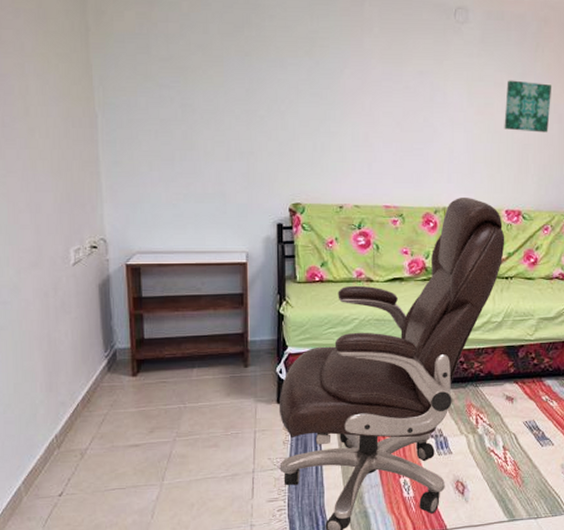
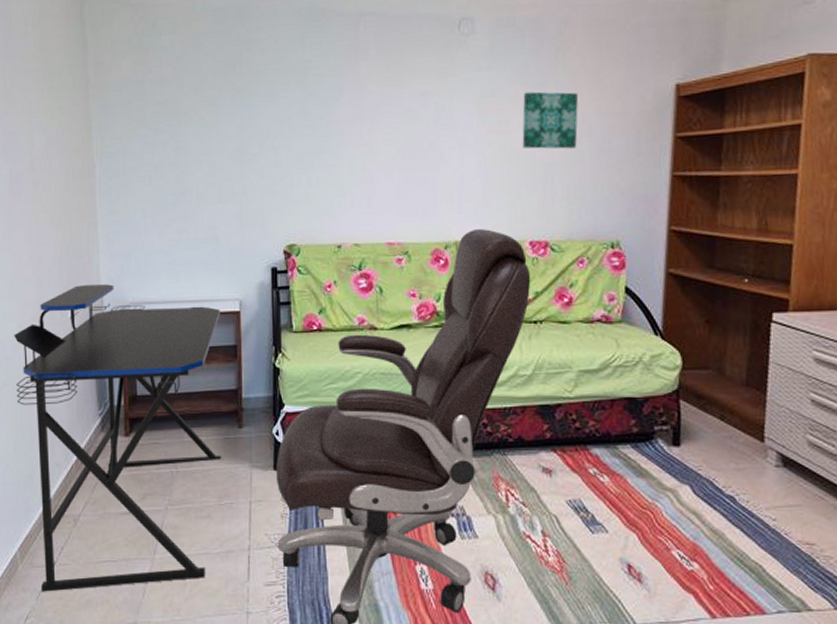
desk: none [11,234,227,521] -> present [14,284,221,593]

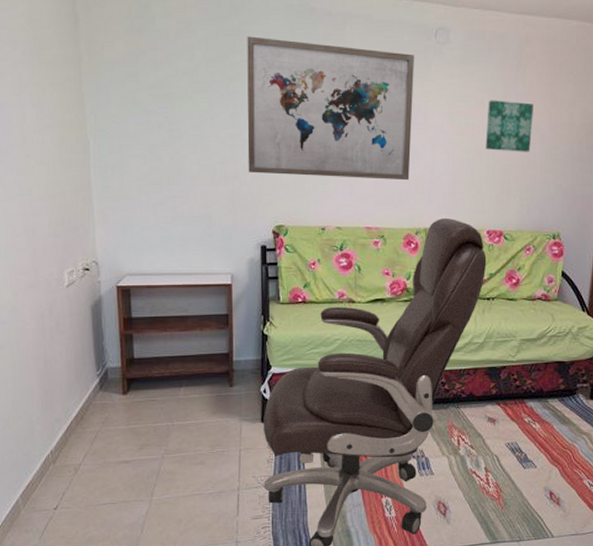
desk: present [14,284,221,593] -> none [9,256,213,533]
wall art: none [254,44,437,189] -> present [247,36,415,181]

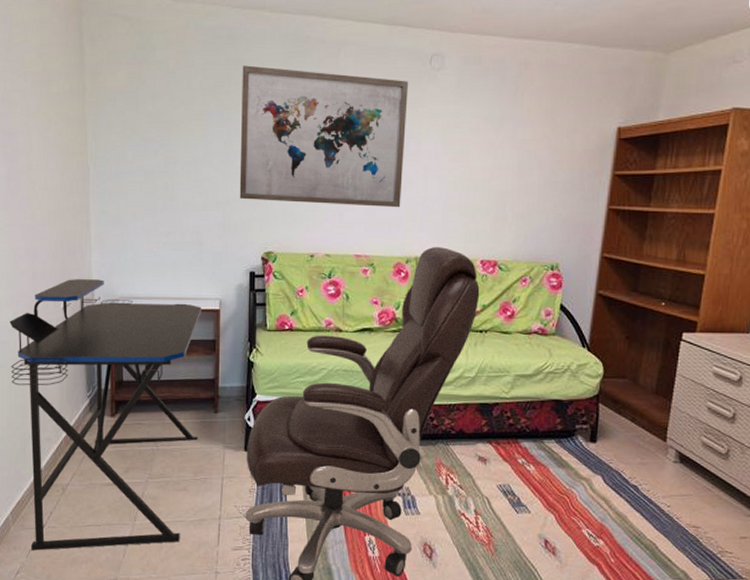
desk: none [9,256,213,533] -> present [9,279,202,552]
wall art: present [485,100,534,152] -> none [480,126,533,180]

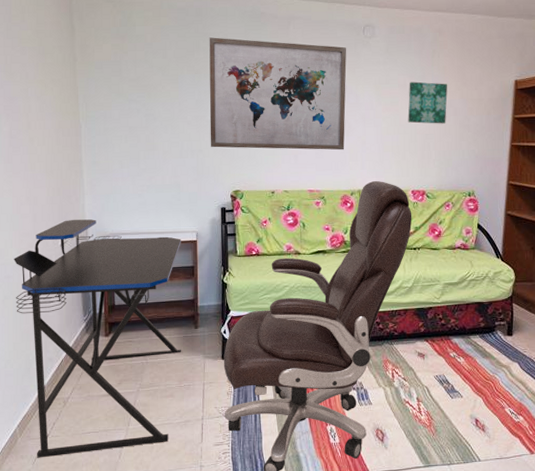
wall art: none [480,126,533,180] -> present [408,81,448,124]

